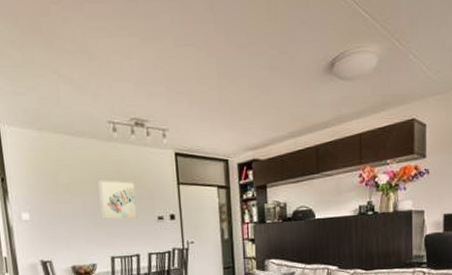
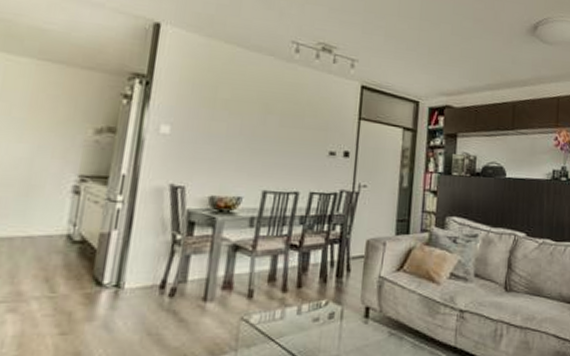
wall art: present [98,180,139,220] -> none [260,101,310,150]

